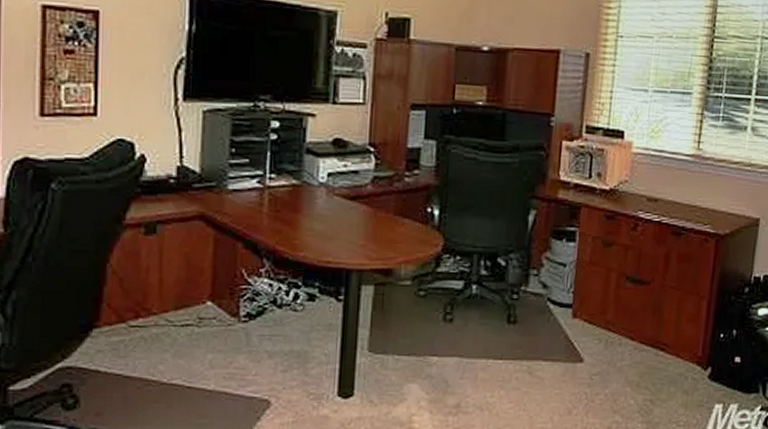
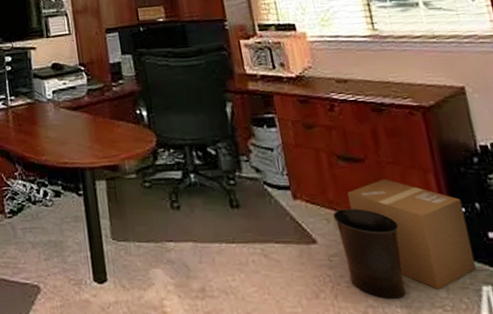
waste bin: none [604,330,662,415] -> present [332,208,406,299]
cardboard box: none [623,303,723,407] -> present [347,179,477,290]

